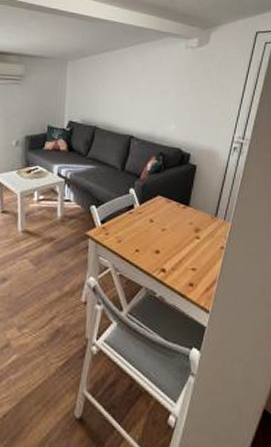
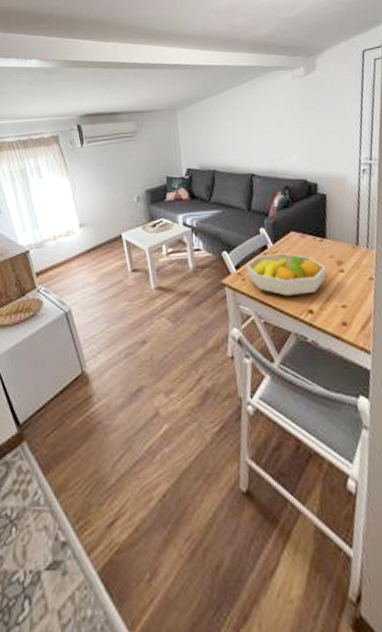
fruit bowl: none [110,213,184,255] -> present [245,253,326,296]

